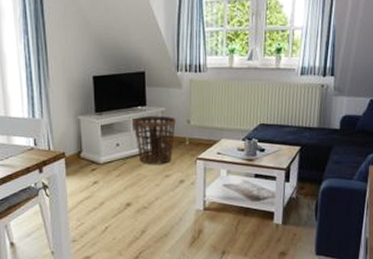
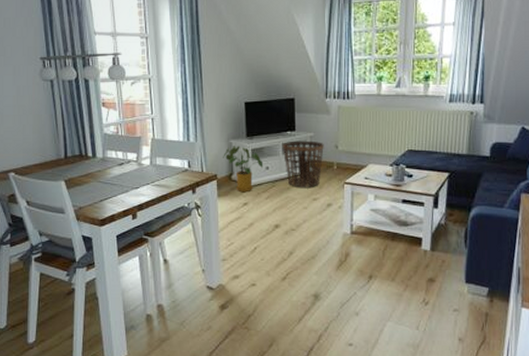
house plant: none [71,122,114,170] -> present [223,146,264,191]

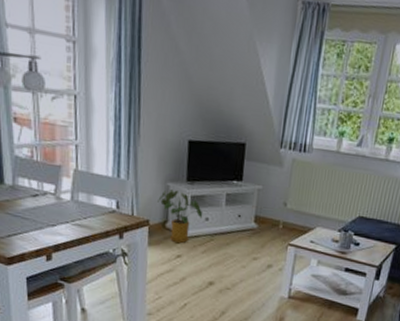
basket: present [282,140,324,187] -> none [225,192,272,246]

